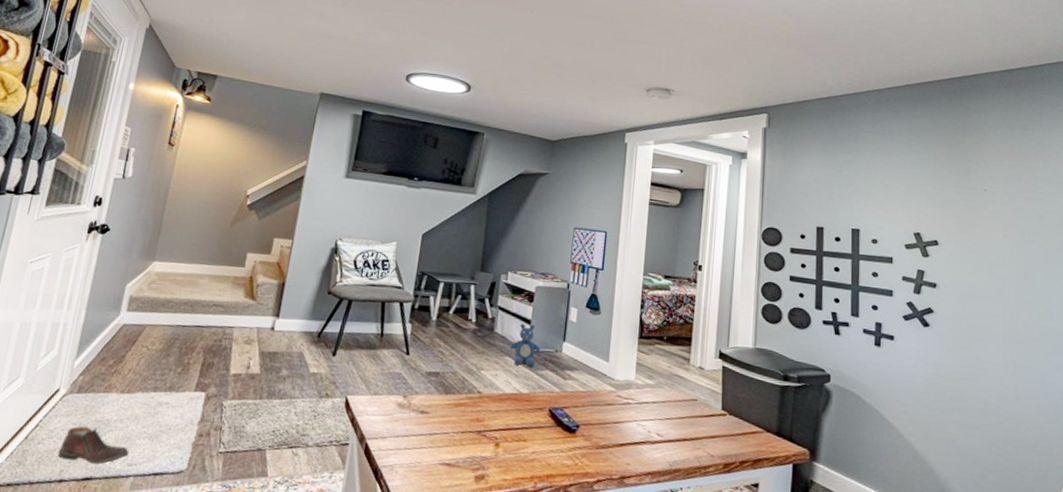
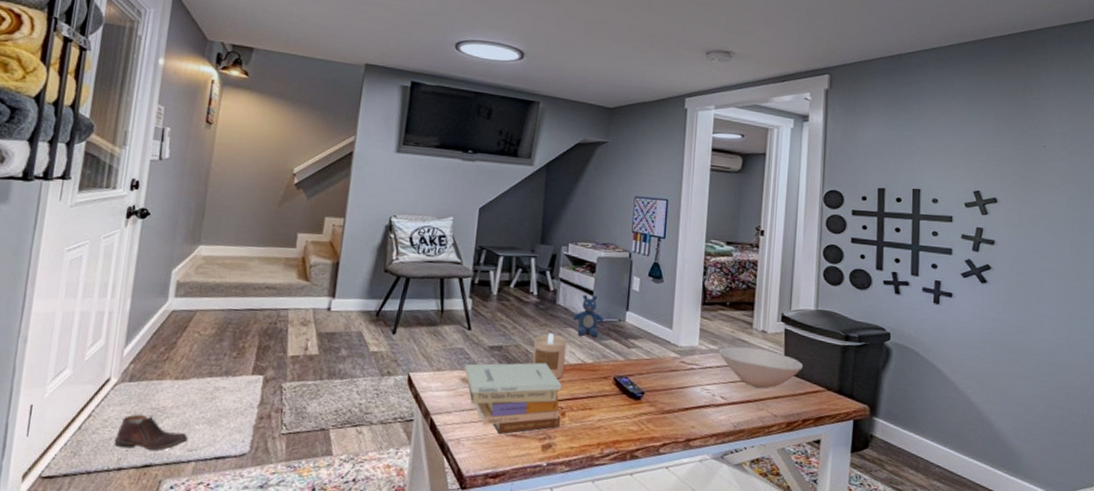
books: none [401,389,497,463] -> present [465,362,562,434]
candle: none [468,361,504,409] -> present [532,333,568,380]
bowl: none [654,381,741,427] -> present [718,346,803,388]

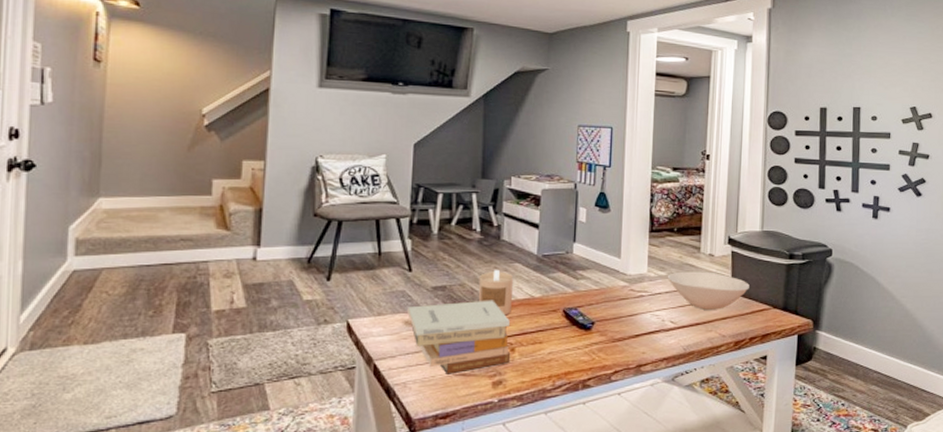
boot: present [114,414,189,452] -> none [18,383,105,422]
stuffed animal: present [572,294,604,337] -> none [518,228,551,270]

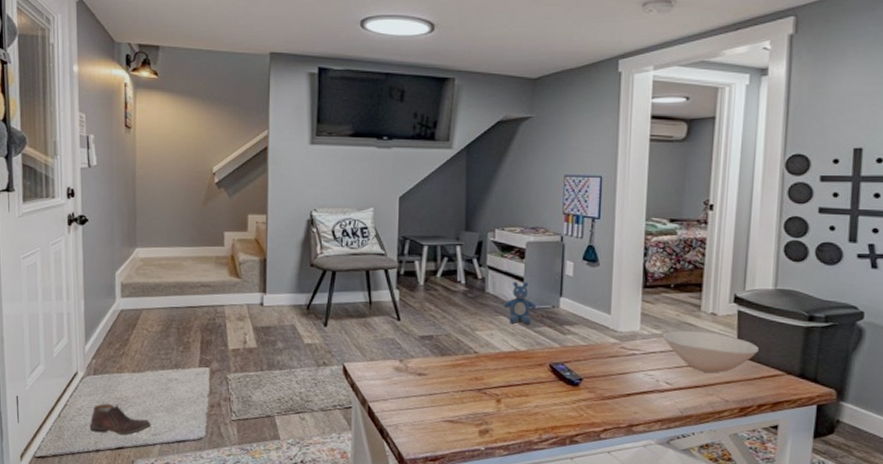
boot: none [18,383,105,422] -> present [89,403,151,436]
books: present [407,300,511,374] -> none [397,351,497,420]
candle: present [478,270,514,316] -> none [464,322,499,367]
stuffed animal: none [518,228,551,270] -> present [503,281,537,324]

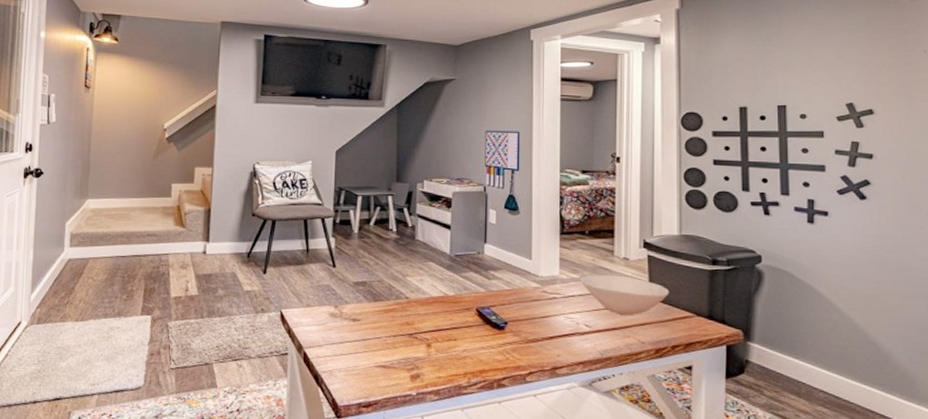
boot: present [89,403,151,436] -> none [28,353,91,386]
stuffed animal: present [503,281,537,324] -> none [431,228,463,270]

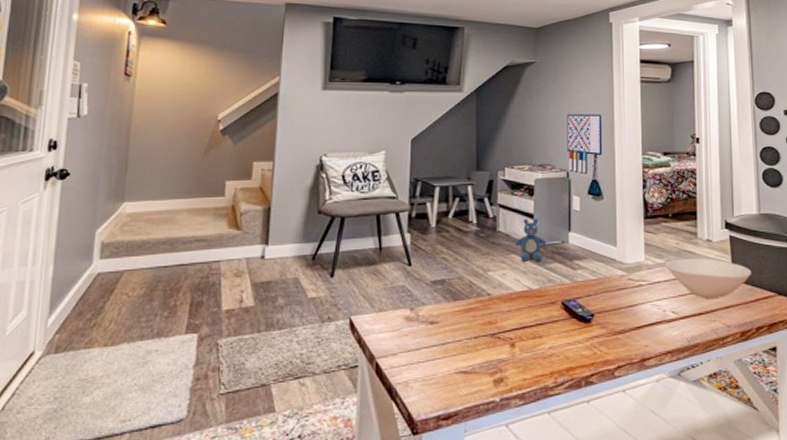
stuffed animal: none [431,228,463,270] -> present [514,218,547,262]

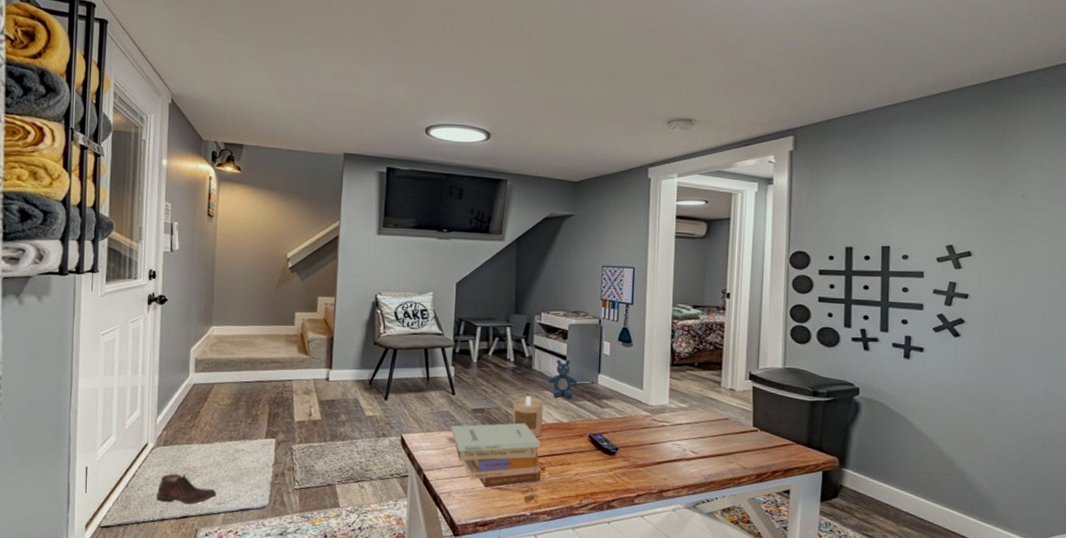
boot: none [41,387,121,426] -> present [156,473,217,505]
books: none [408,293,511,372] -> present [451,423,541,487]
candle: none [476,262,511,309] -> present [512,396,544,438]
bowl: present [665,258,751,298] -> none [688,404,771,442]

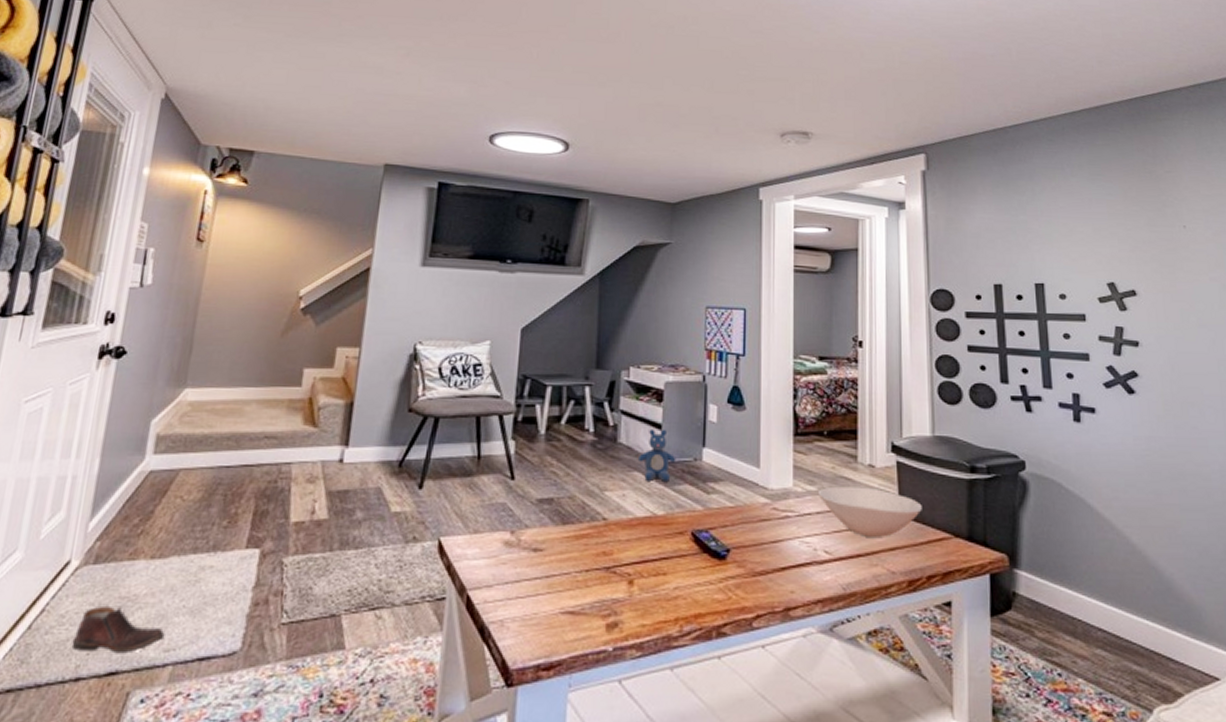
books: present [451,423,541,487] -> none [508,517,629,612]
candle: present [512,396,544,438] -> none [590,480,633,538]
bowl: none [688,404,771,442] -> present [817,486,922,537]

